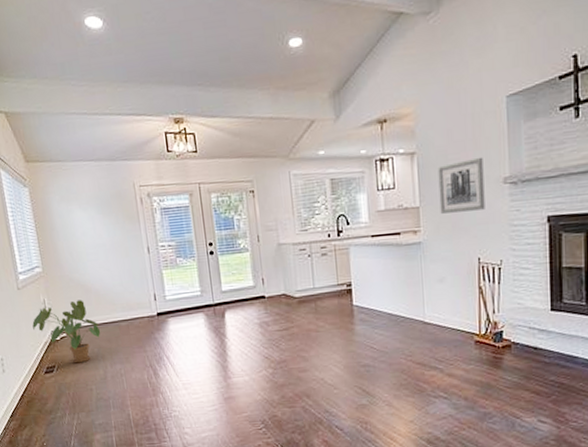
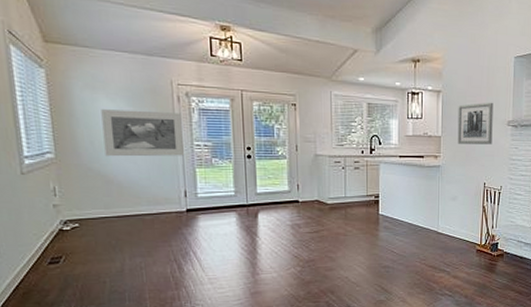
house plant: present [32,300,101,363] -> none [37,190,121,255]
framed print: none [76,215,152,266] -> present [101,109,185,157]

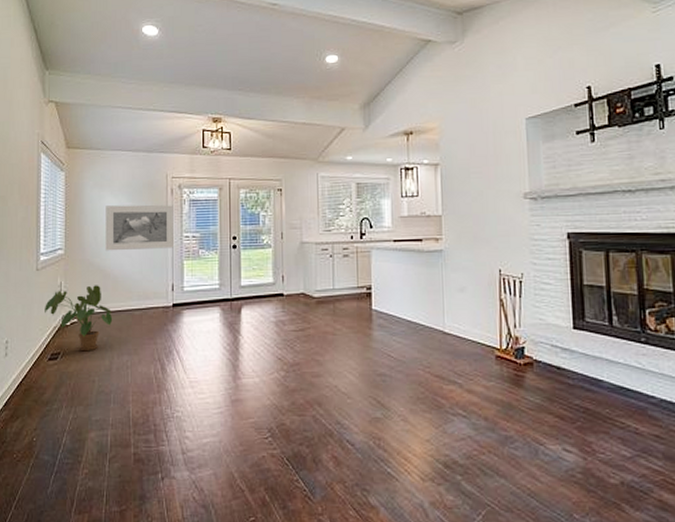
house plant: none [37,190,121,255] -> present [45,285,113,352]
wall art: present [457,102,493,145] -> none [460,172,506,223]

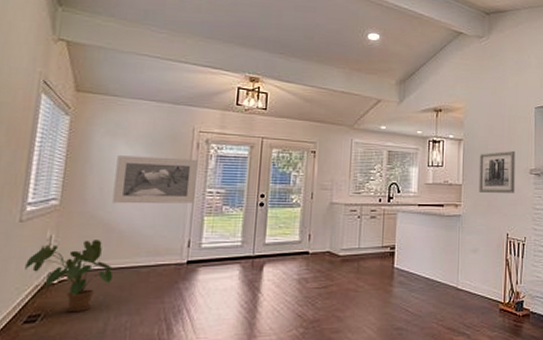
wall art: none [460,172,506,223] -> present [479,150,515,193]

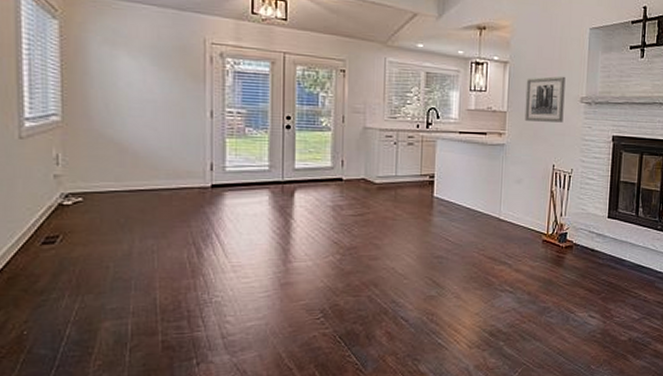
house plant: present [25,240,114,313] -> none [34,160,133,235]
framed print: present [112,155,198,204] -> none [120,68,215,124]

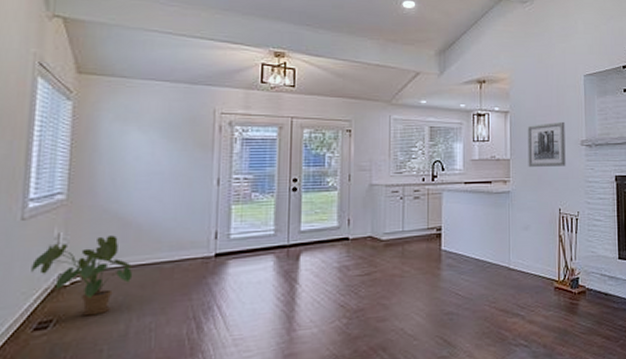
house plant: none [34,160,133,235] -> present [31,235,133,316]

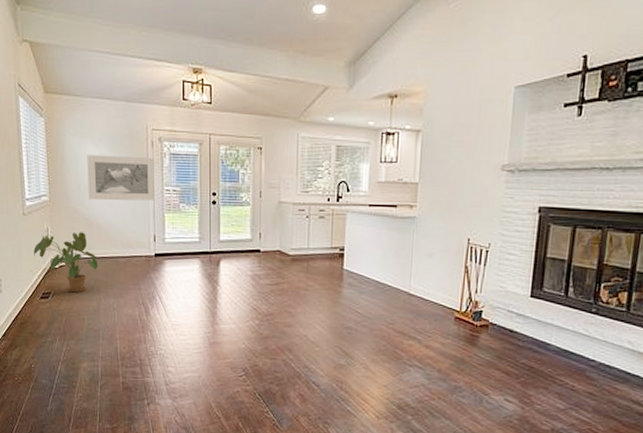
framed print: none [127,142,222,196] -> present [87,155,156,201]
wall art: present [527,121,566,167] -> none [437,142,485,193]

